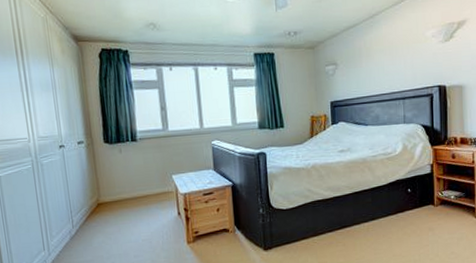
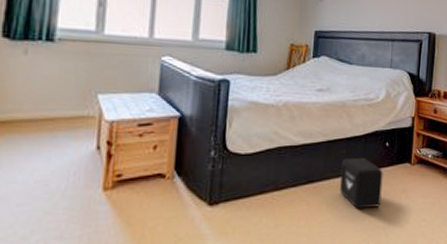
air purifier: none [369,204,410,247] -> present [339,158,383,209]

